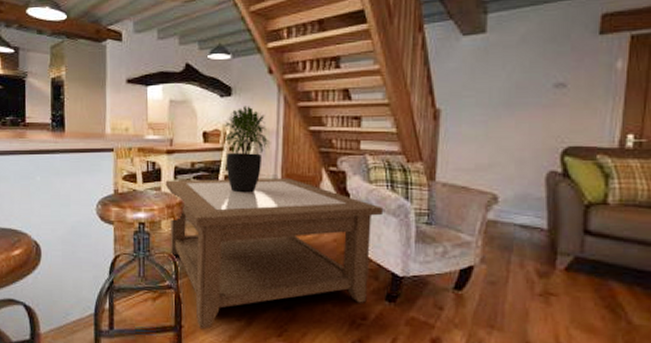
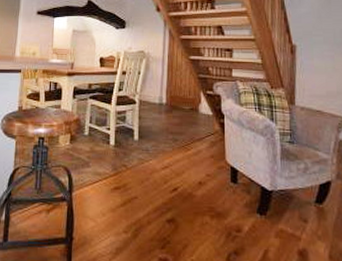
coffee table: present [165,177,384,329] -> none [64,99,253,241]
potted plant: present [222,106,271,193] -> none [116,37,158,112]

